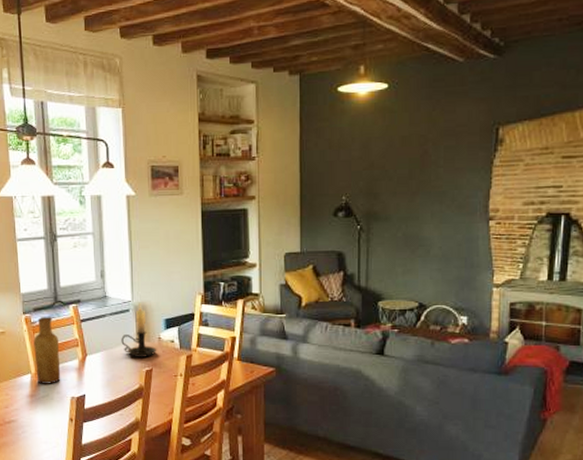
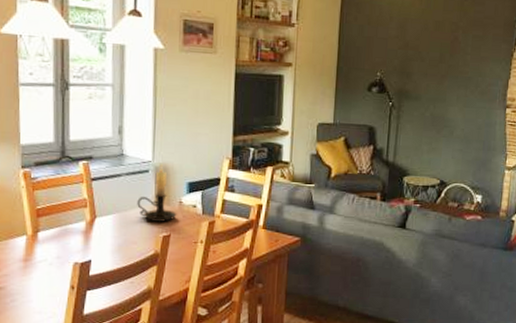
vase: present [33,316,61,384] -> none [32,171,64,248]

